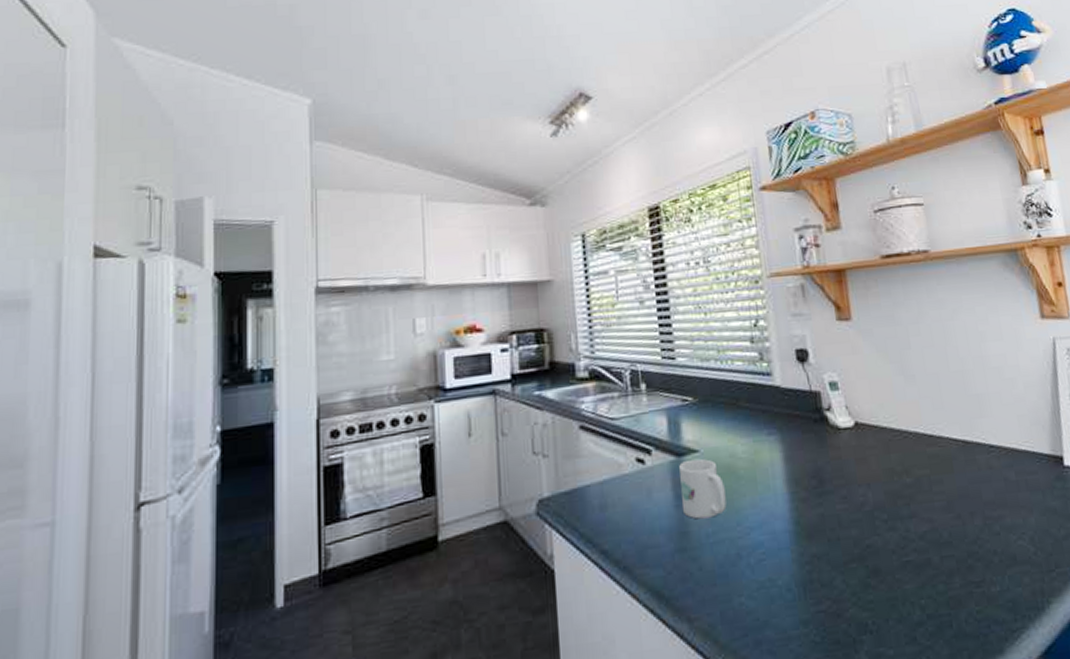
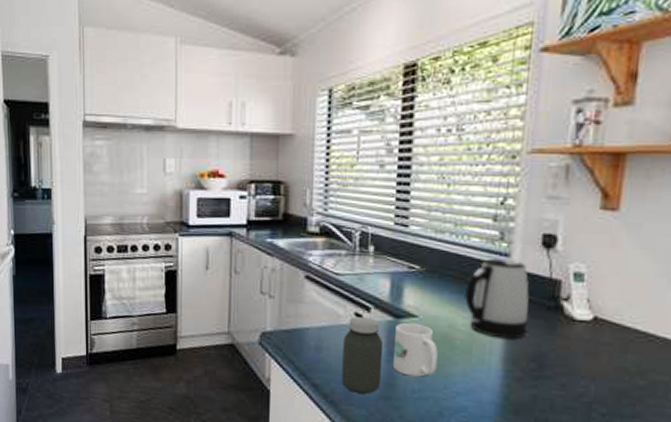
jar: none [628,460,673,552] -> present [341,316,384,394]
kettle: none [738,377,802,460] -> present [464,258,530,339]

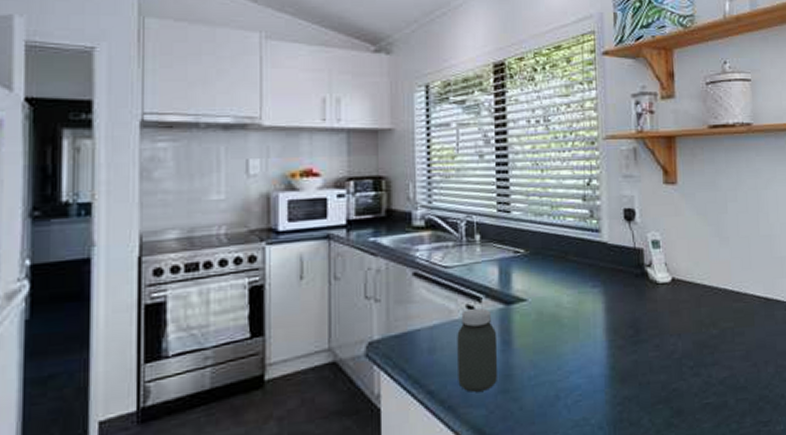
mug: present [393,322,438,377] -> none [507,307,549,363]
kettle: present [464,258,530,339] -> none [566,234,623,310]

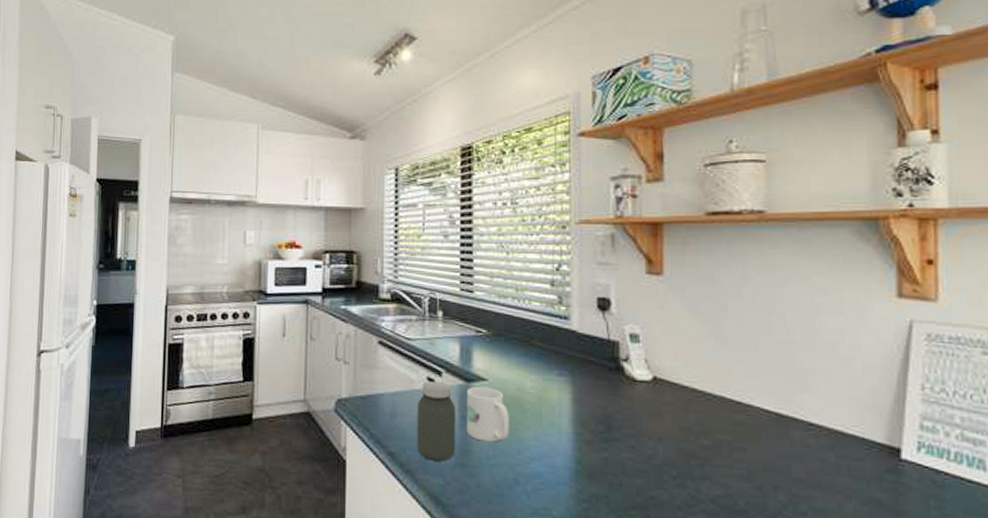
mug: none [507,307,549,363] -> present [467,386,509,442]

